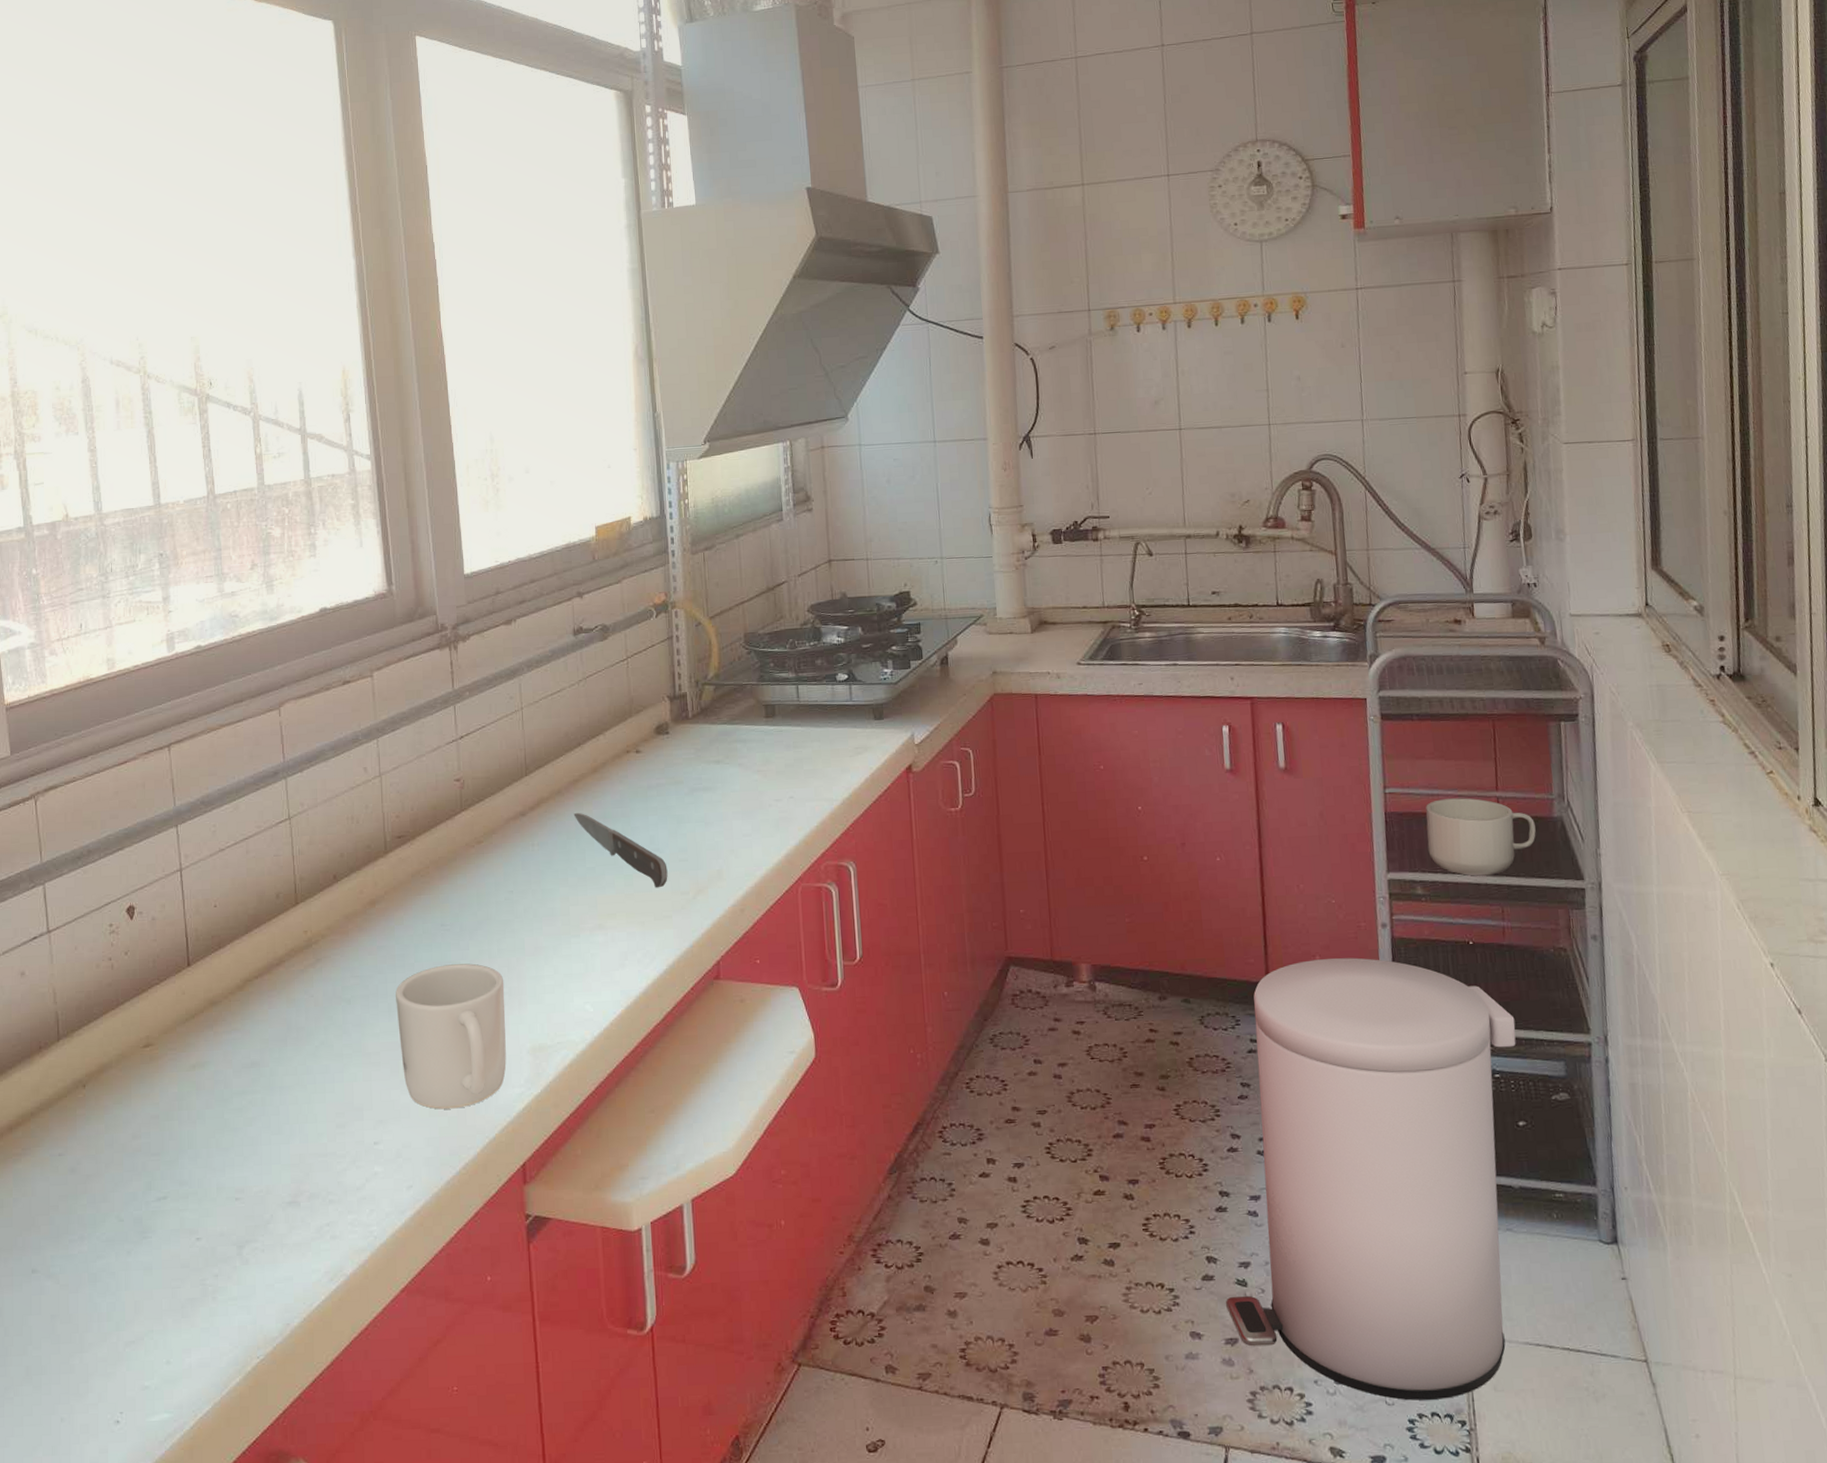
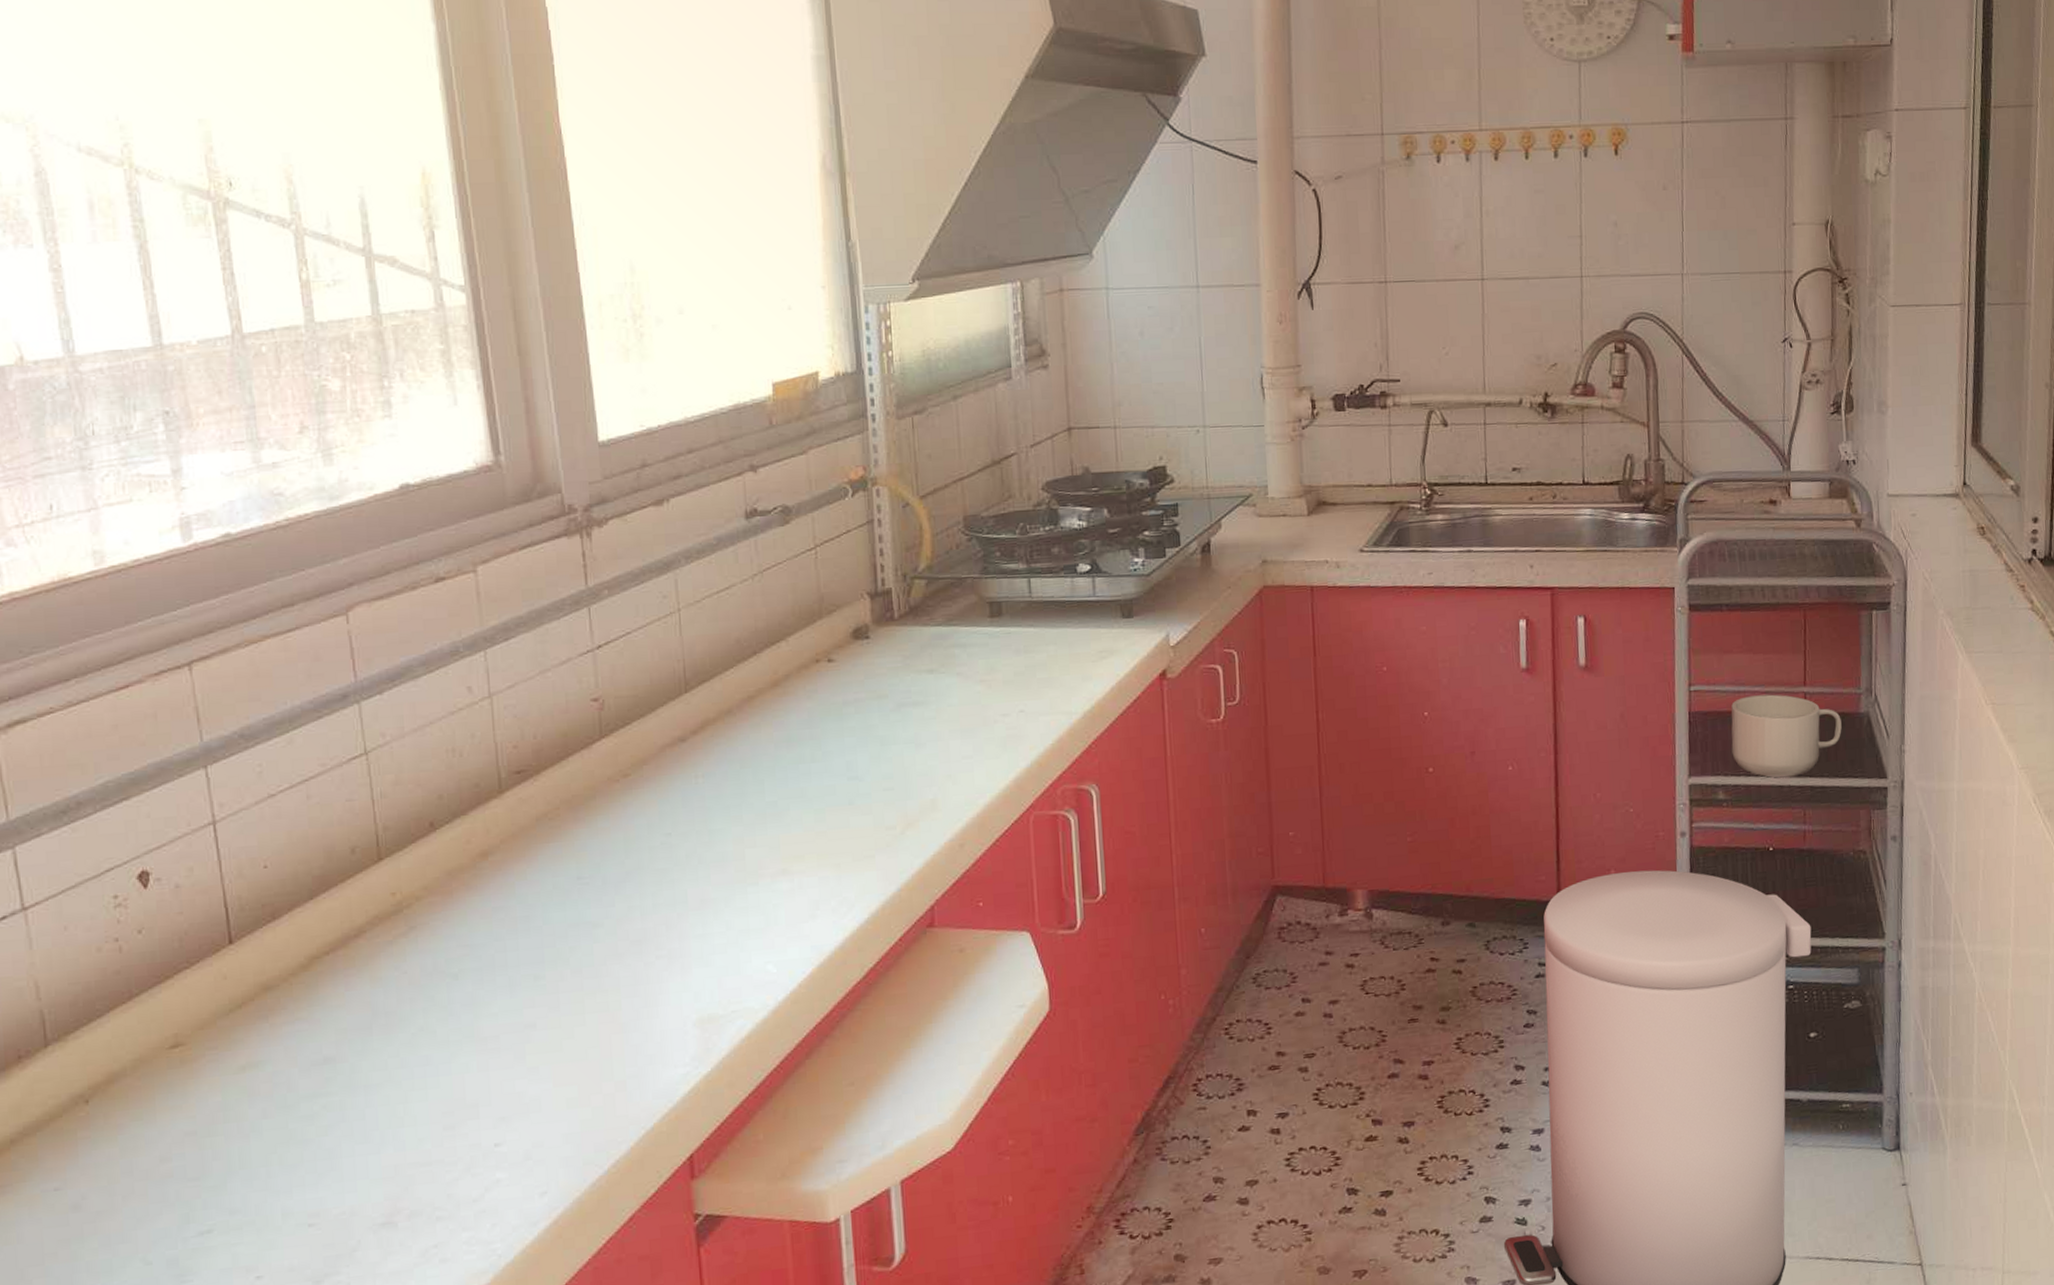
mug: present [396,963,506,1110] -> none [518,922,666,1100]
kitchen knife: present [573,812,668,888] -> none [748,735,869,824]

